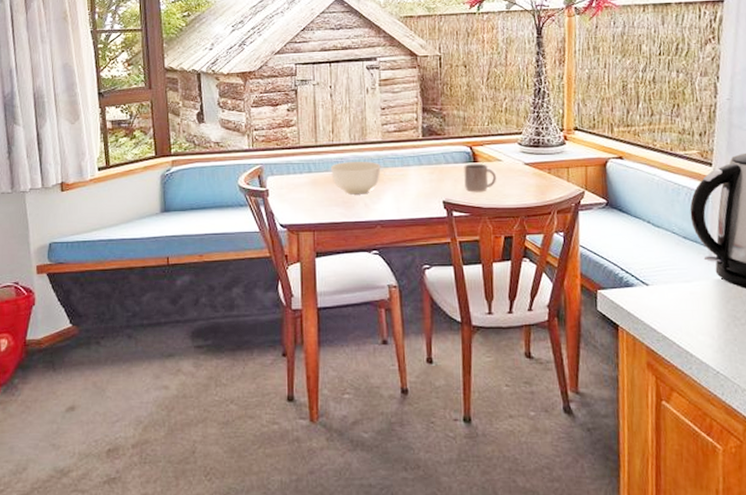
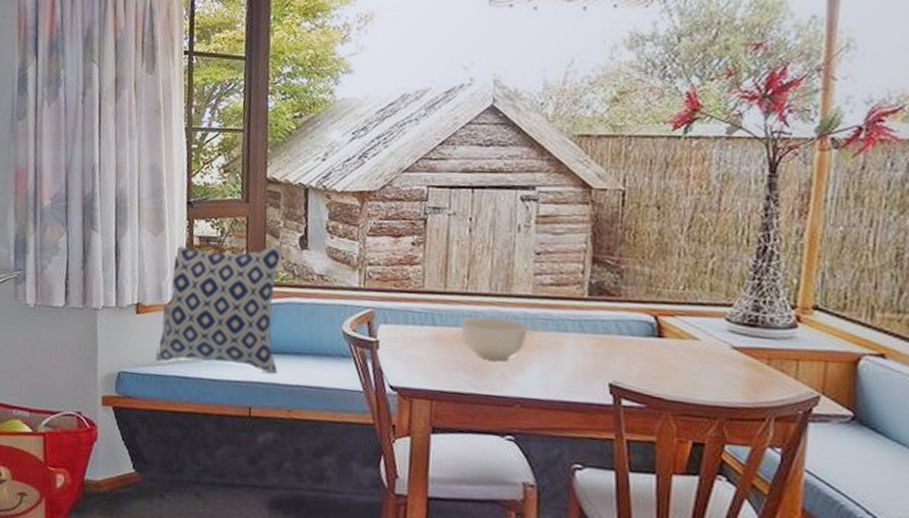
pillow: none [82,122,188,230] -> present [155,244,282,373]
mug: present [464,163,497,193] -> none [642,338,690,379]

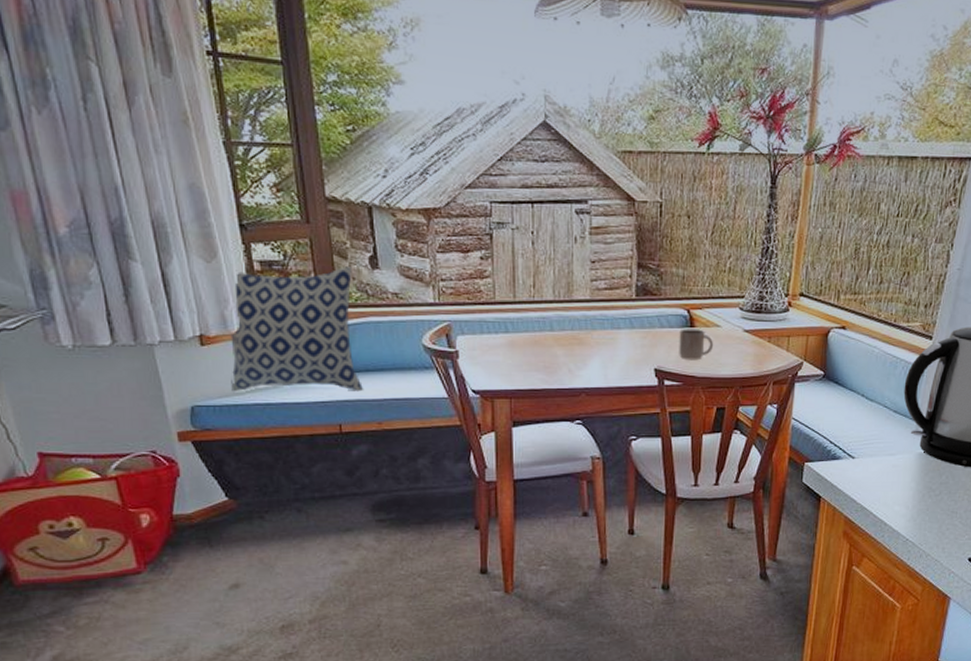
bowl: present [460,317,528,362] -> none [530,321,588,359]
mug: none [642,338,690,379] -> present [679,329,714,361]

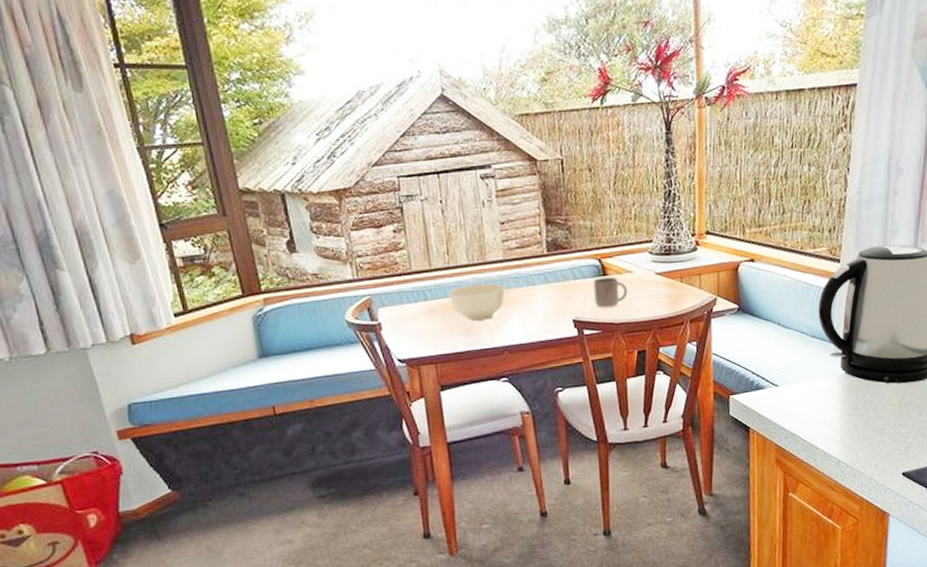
pillow: present [230,266,363,392] -> none [159,253,292,386]
bowl: none [530,321,588,359] -> present [448,283,505,321]

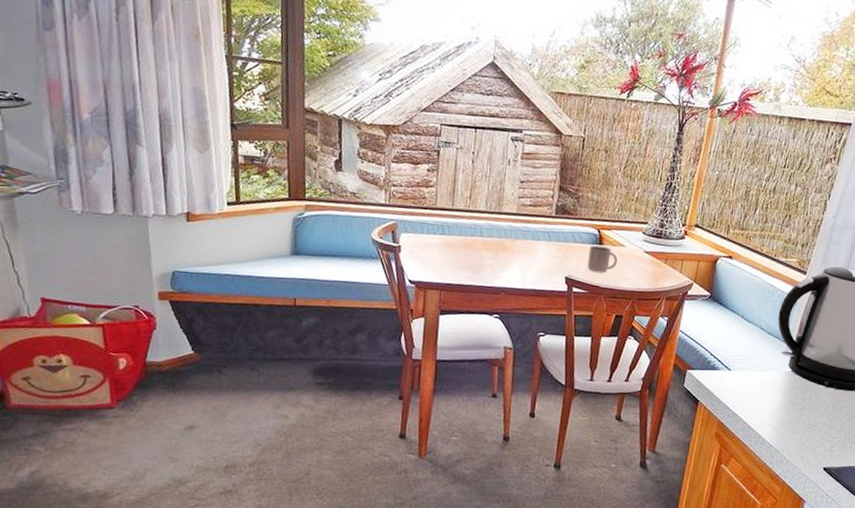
bowl: present [448,283,505,321] -> none [463,228,512,262]

